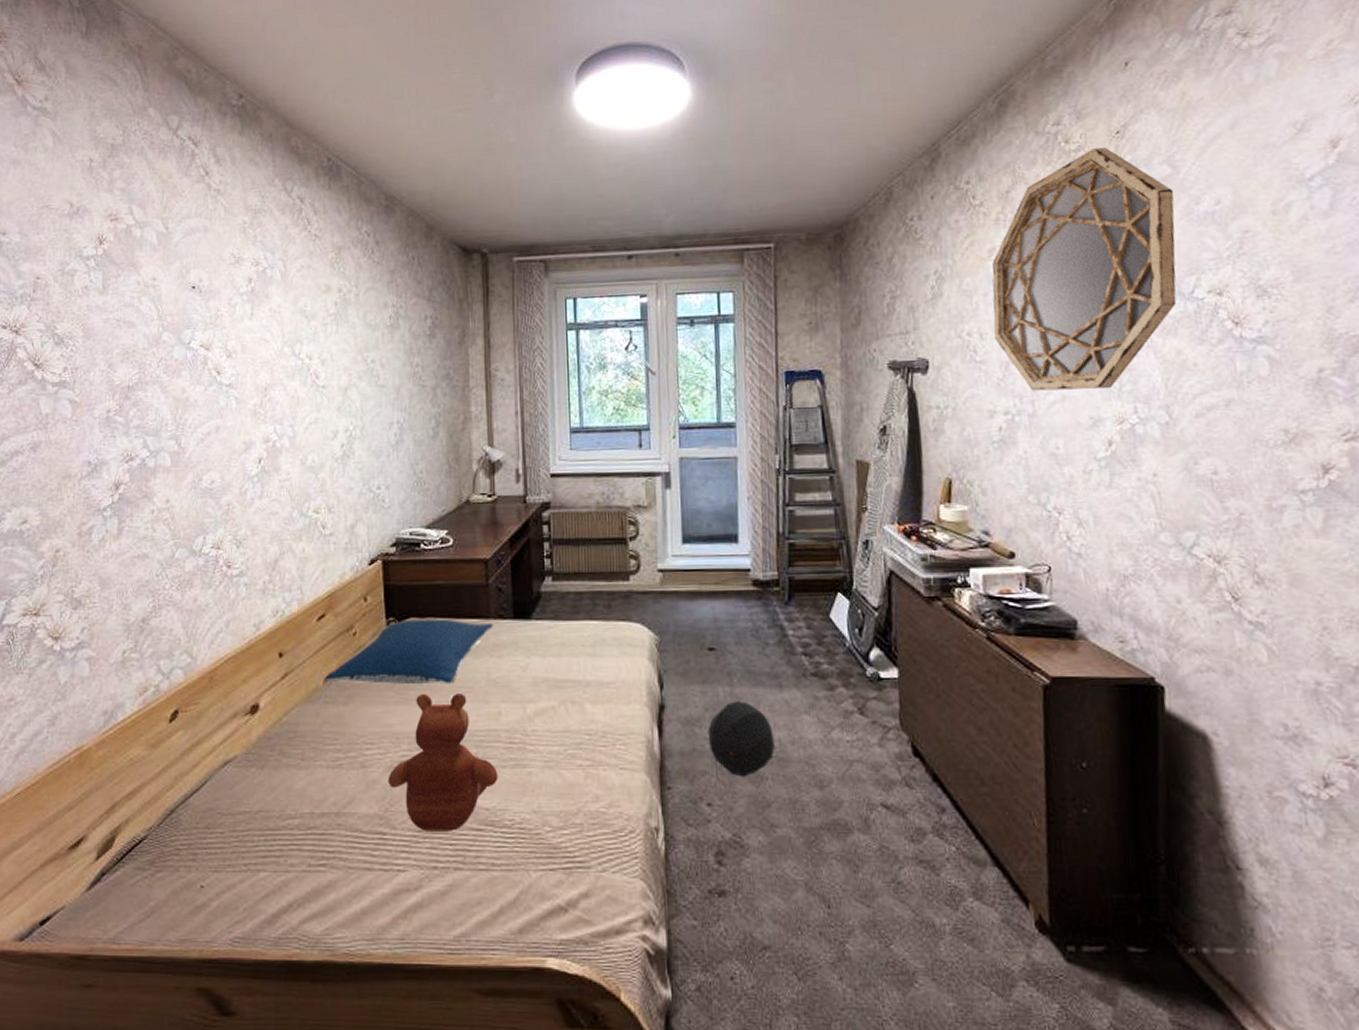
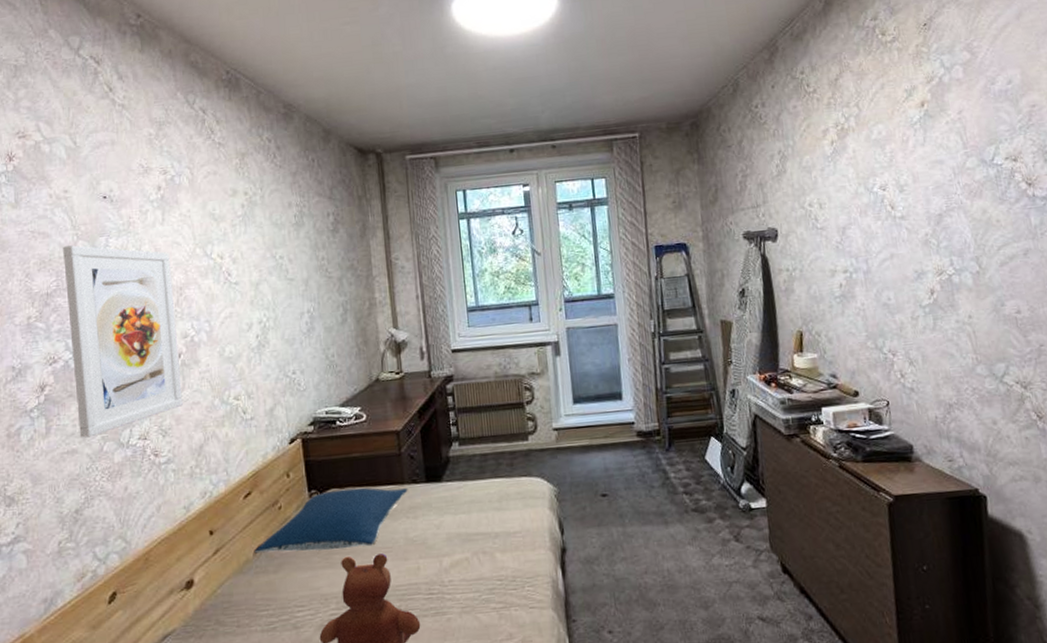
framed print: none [147,337,260,543] -> present [63,245,183,438]
ball: present [707,701,775,777] -> none [605,538,664,606]
home mirror: present [992,147,1177,391] -> none [826,38,981,251]

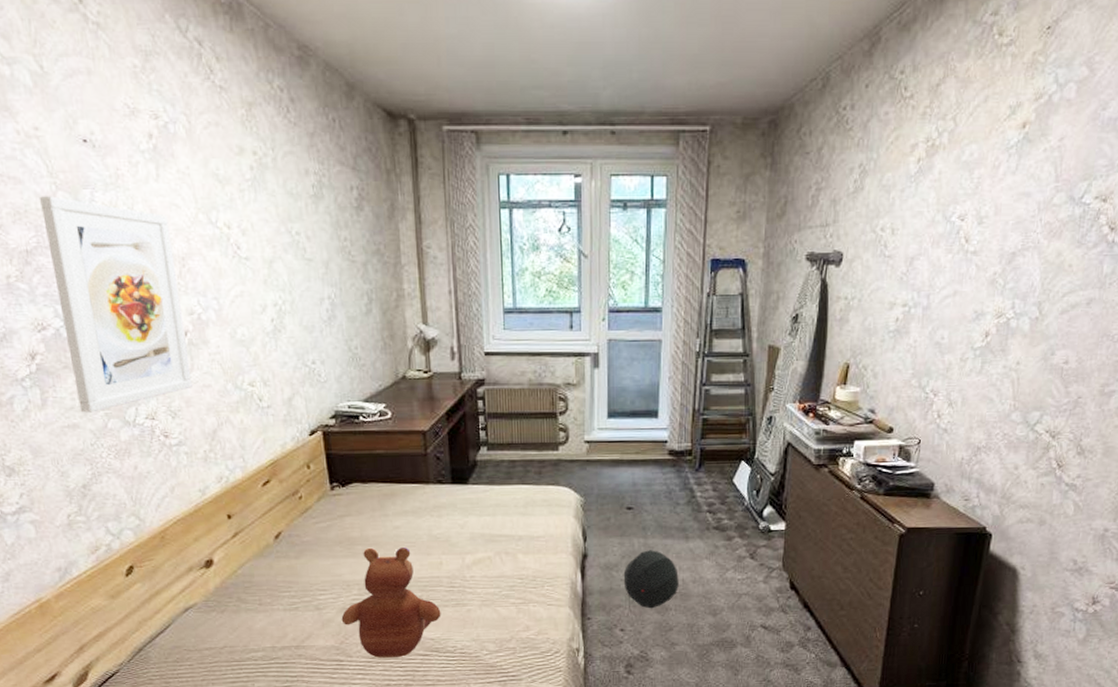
pillow: present [254,487,408,554] -> none [274,484,433,541]
ball: none [605,538,664,606] -> present [623,550,679,609]

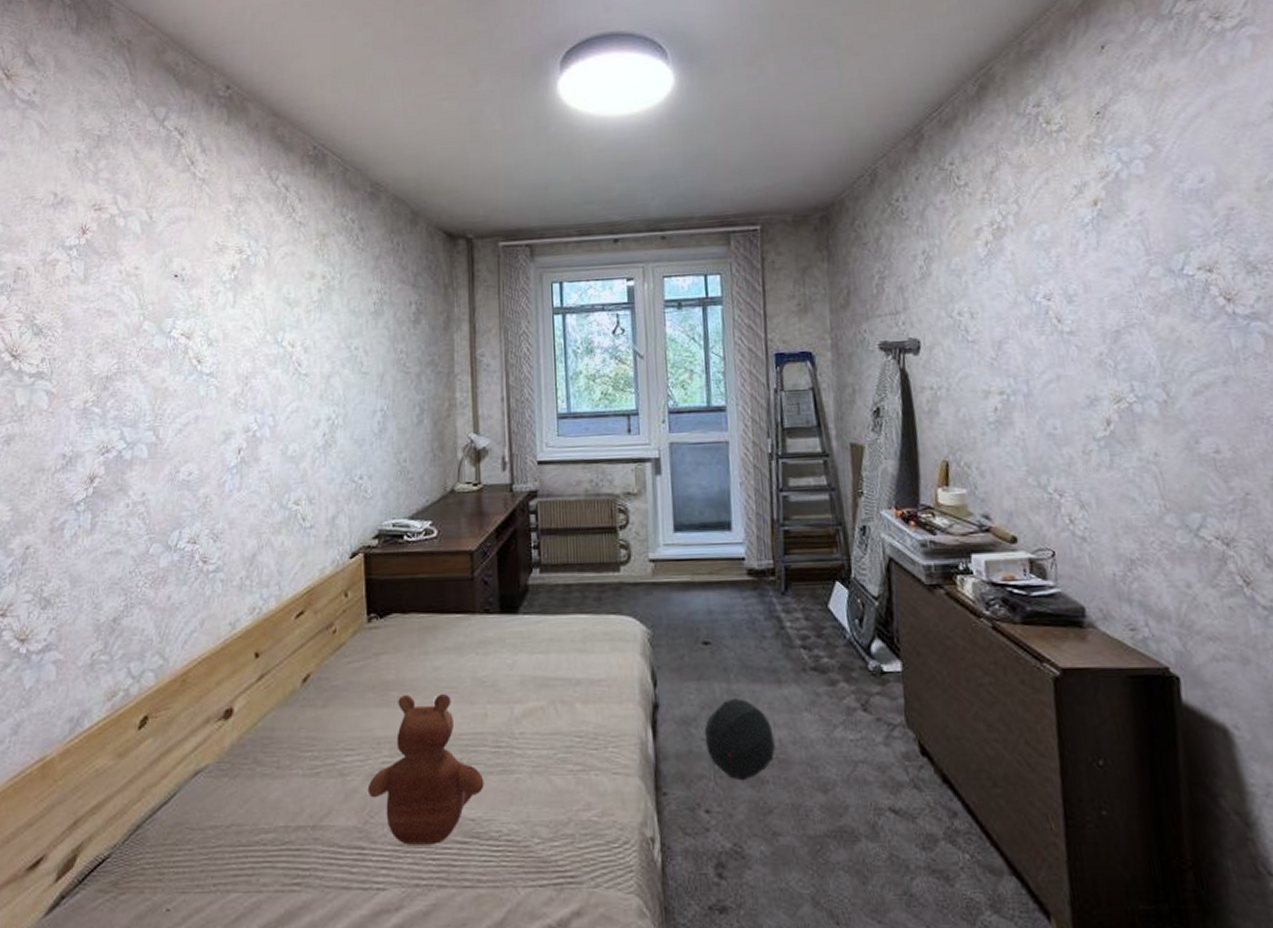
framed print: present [40,196,192,413] -> none [126,326,239,538]

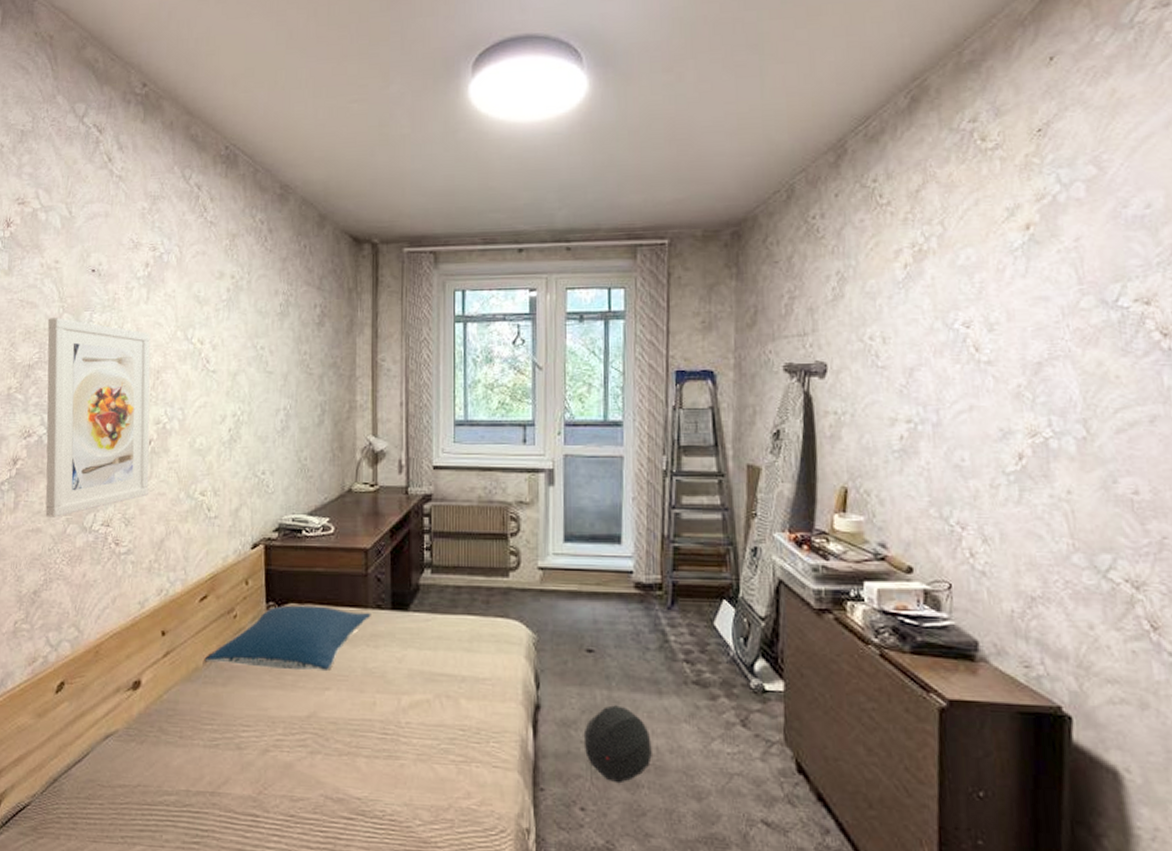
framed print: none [126,326,239,538] -> present [45,318,151,518]
pillow: none [302,614,479,685] -> present [204,605,371,672]
toy: present [367,694,484,845] -> none [262,680,371,819]

